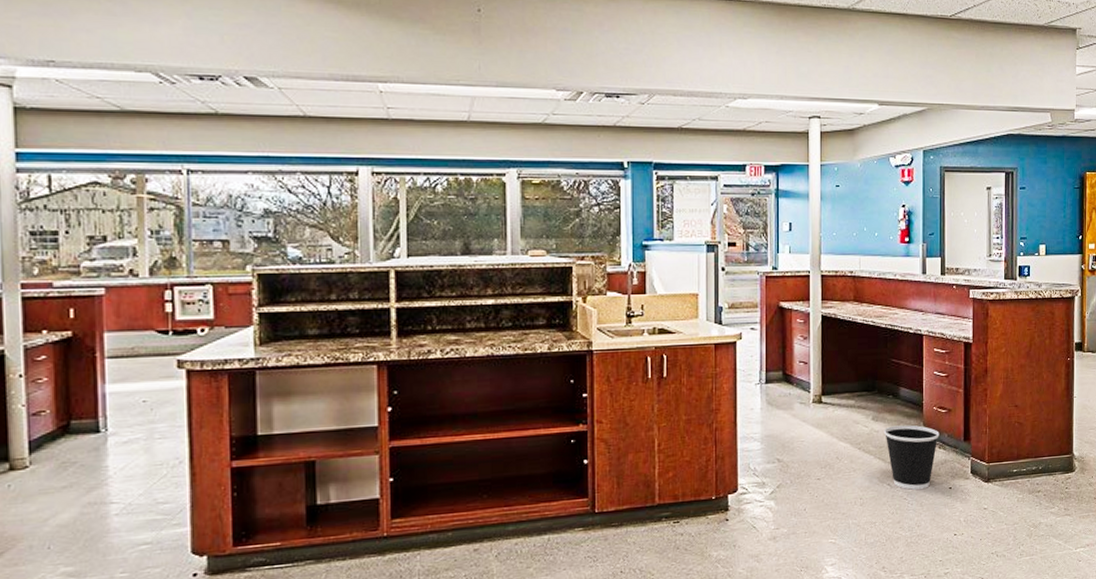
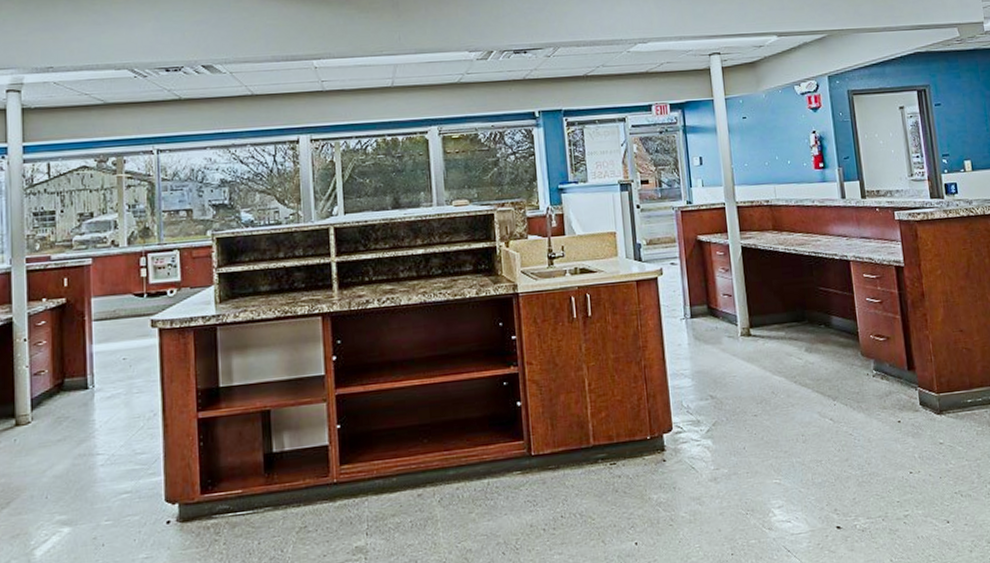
wastebasket: present [883,424,940,490] -> none [819,355,880,425]

